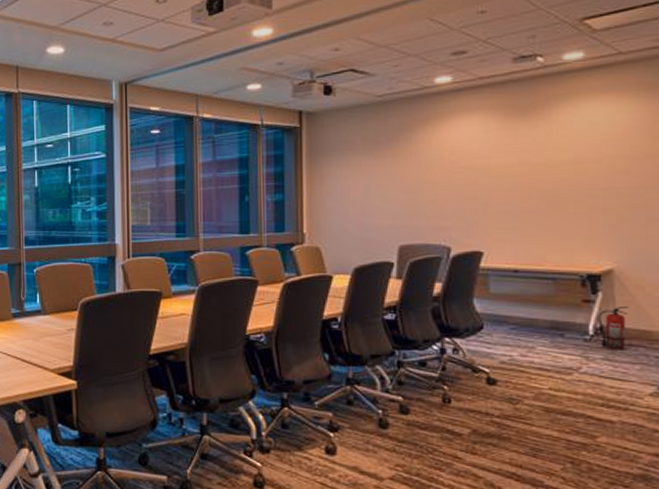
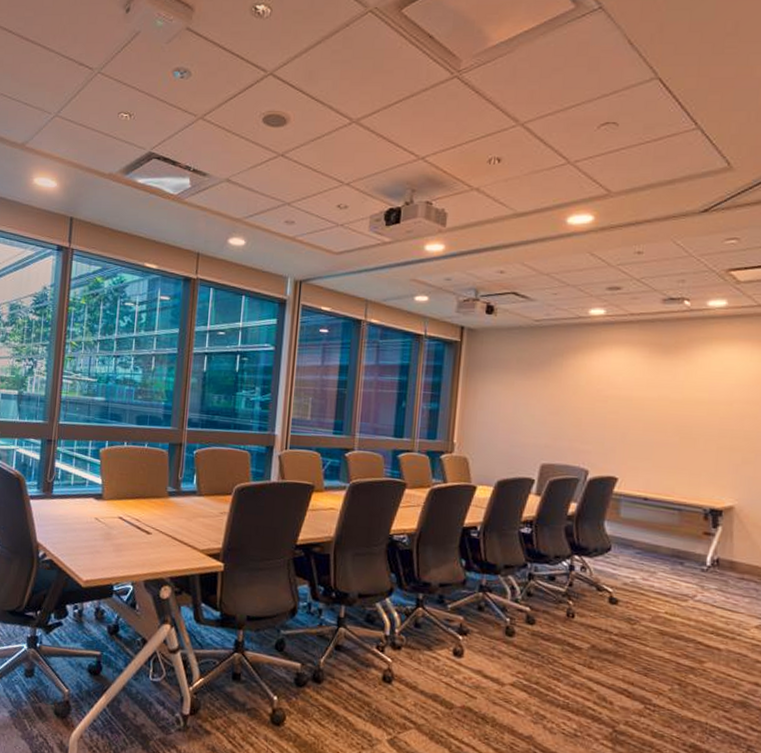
fire extinguisher: present [598,307,630,350] -> none [716,542,746,583]

